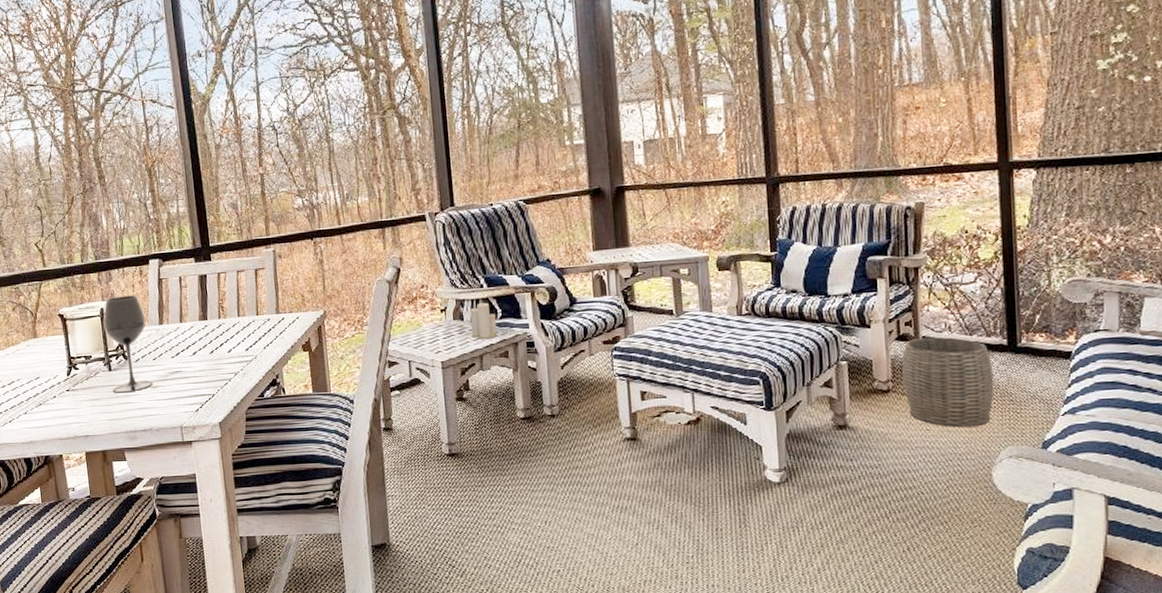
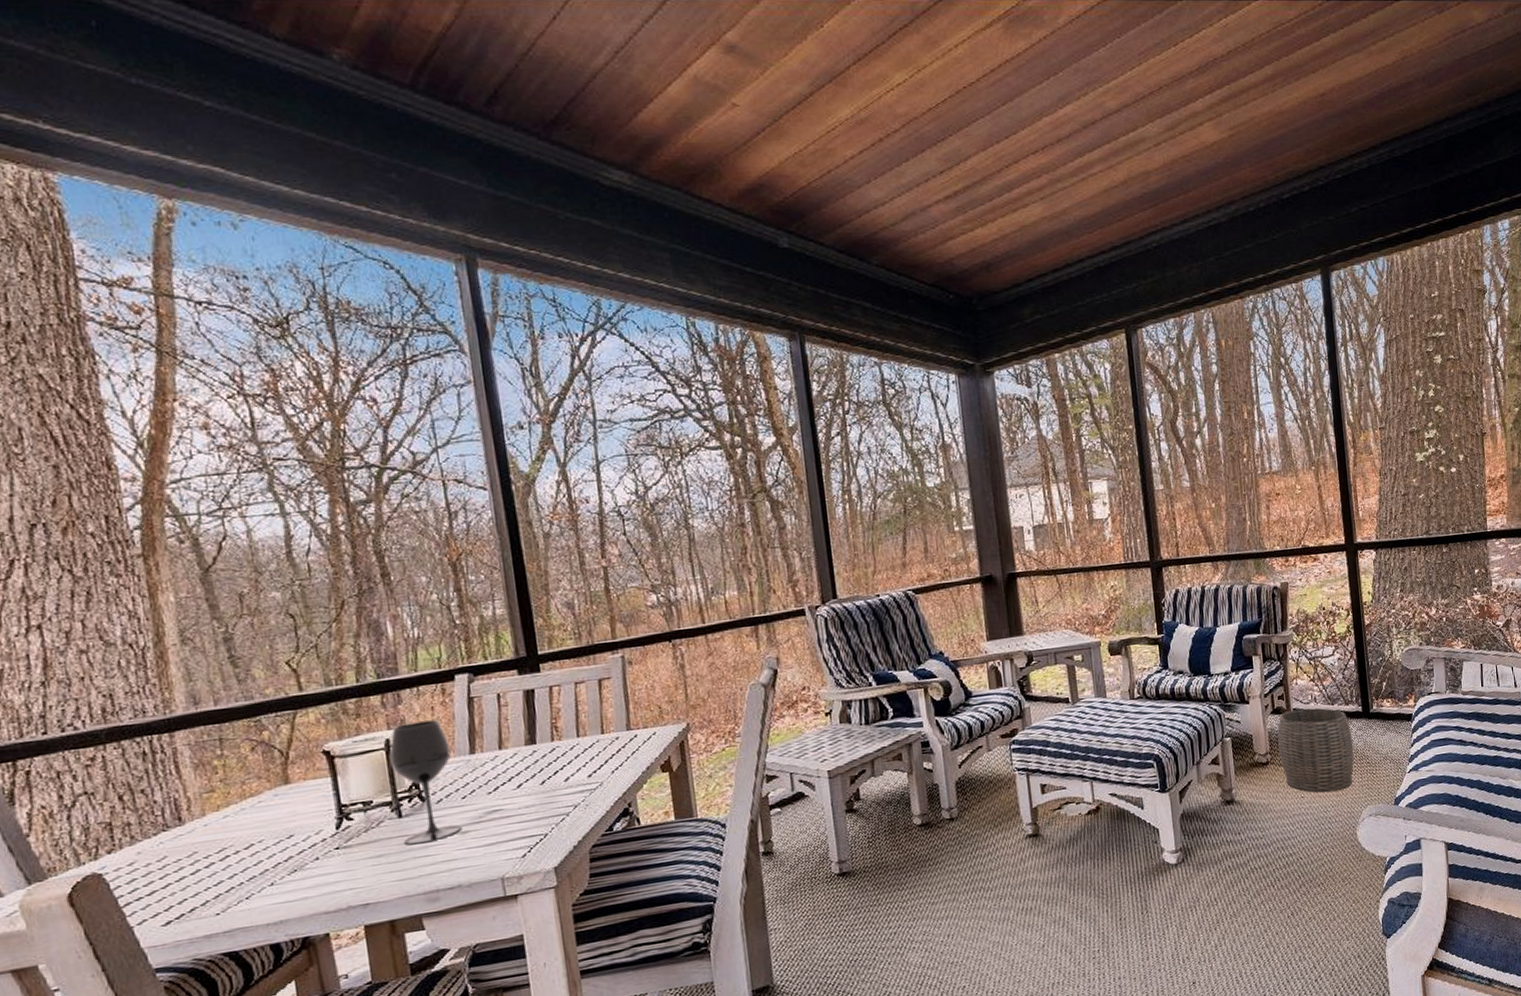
candle: present [469,301,498,339] -> none [857,701,890,743]

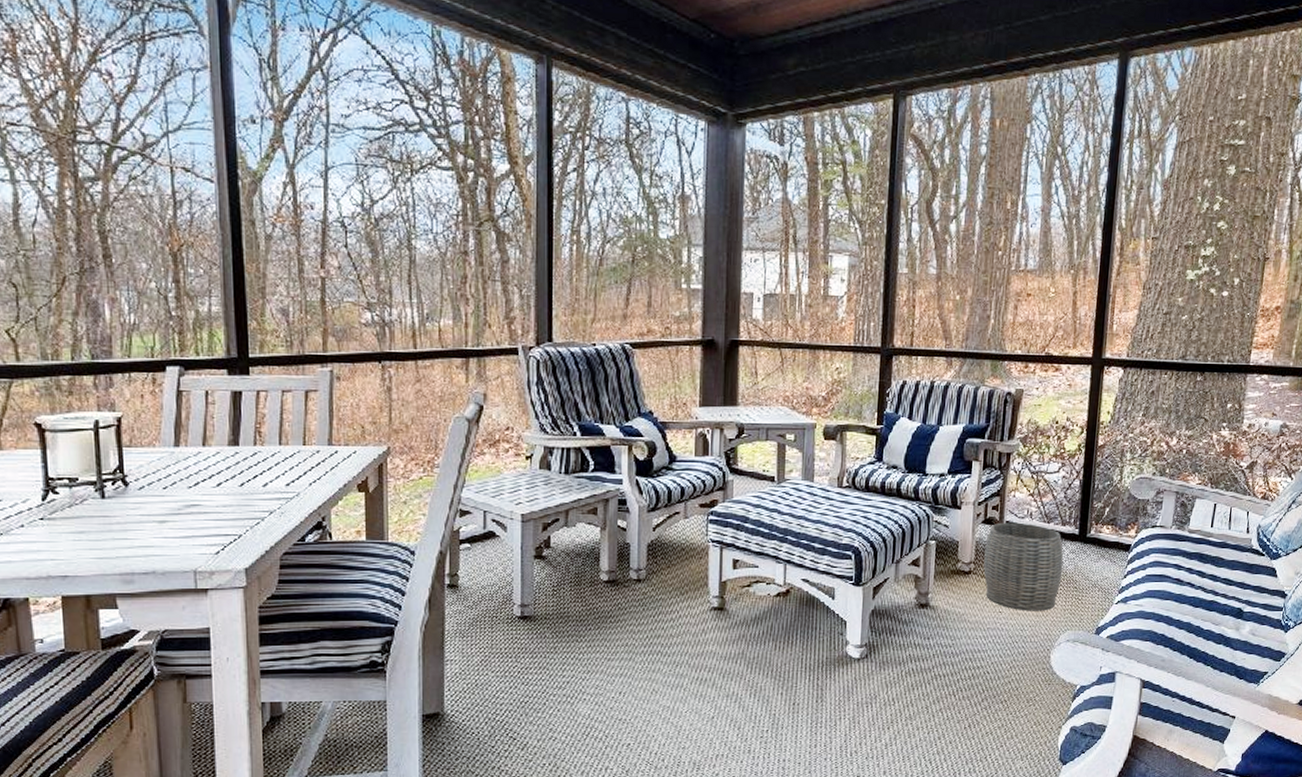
wineglass: present [389,720,462,845] -> none [97,407,160,526]

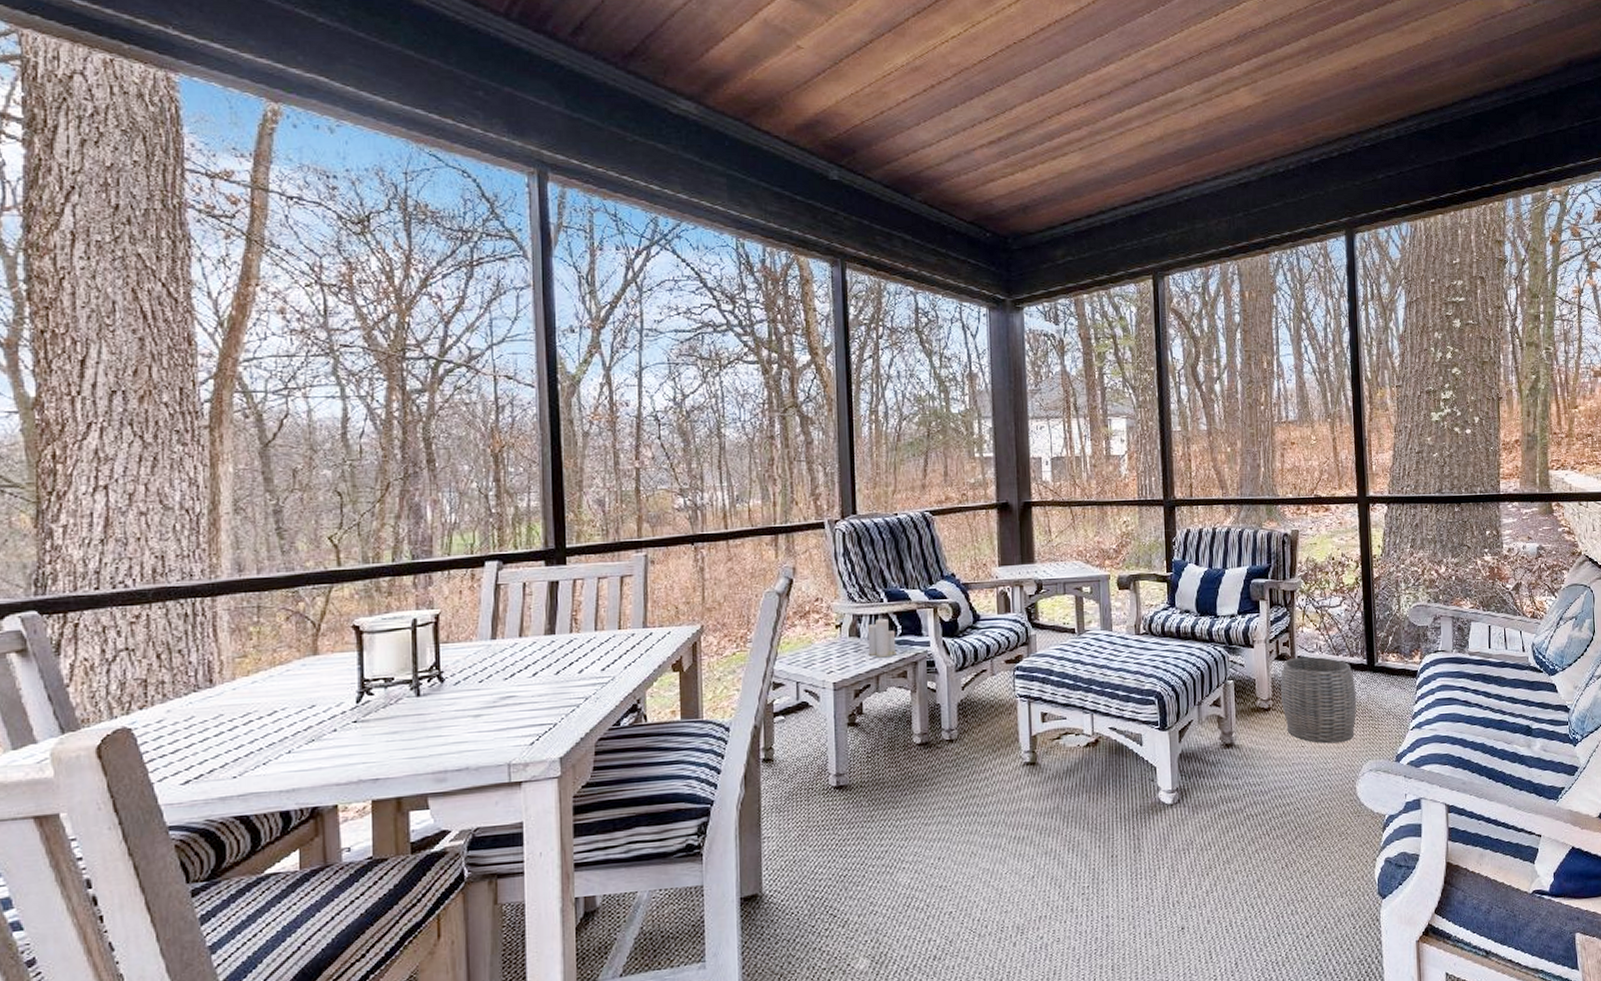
candle: none [558,451,588,493] -> present [867,617,897,658]

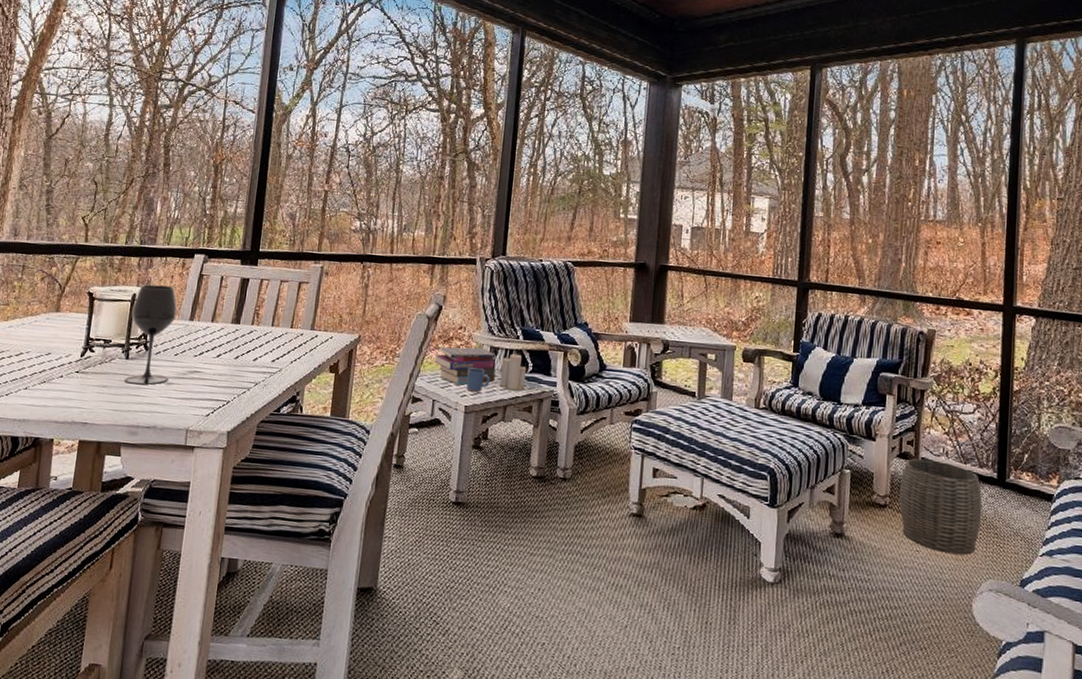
wineglass: none [415,603,475,724] -> present [125,284,178,385]
books: none [792,617,862,662] -> present [434,347,496,385]
mug: none [830,640,857,667] -> present [466,367,490,392]

